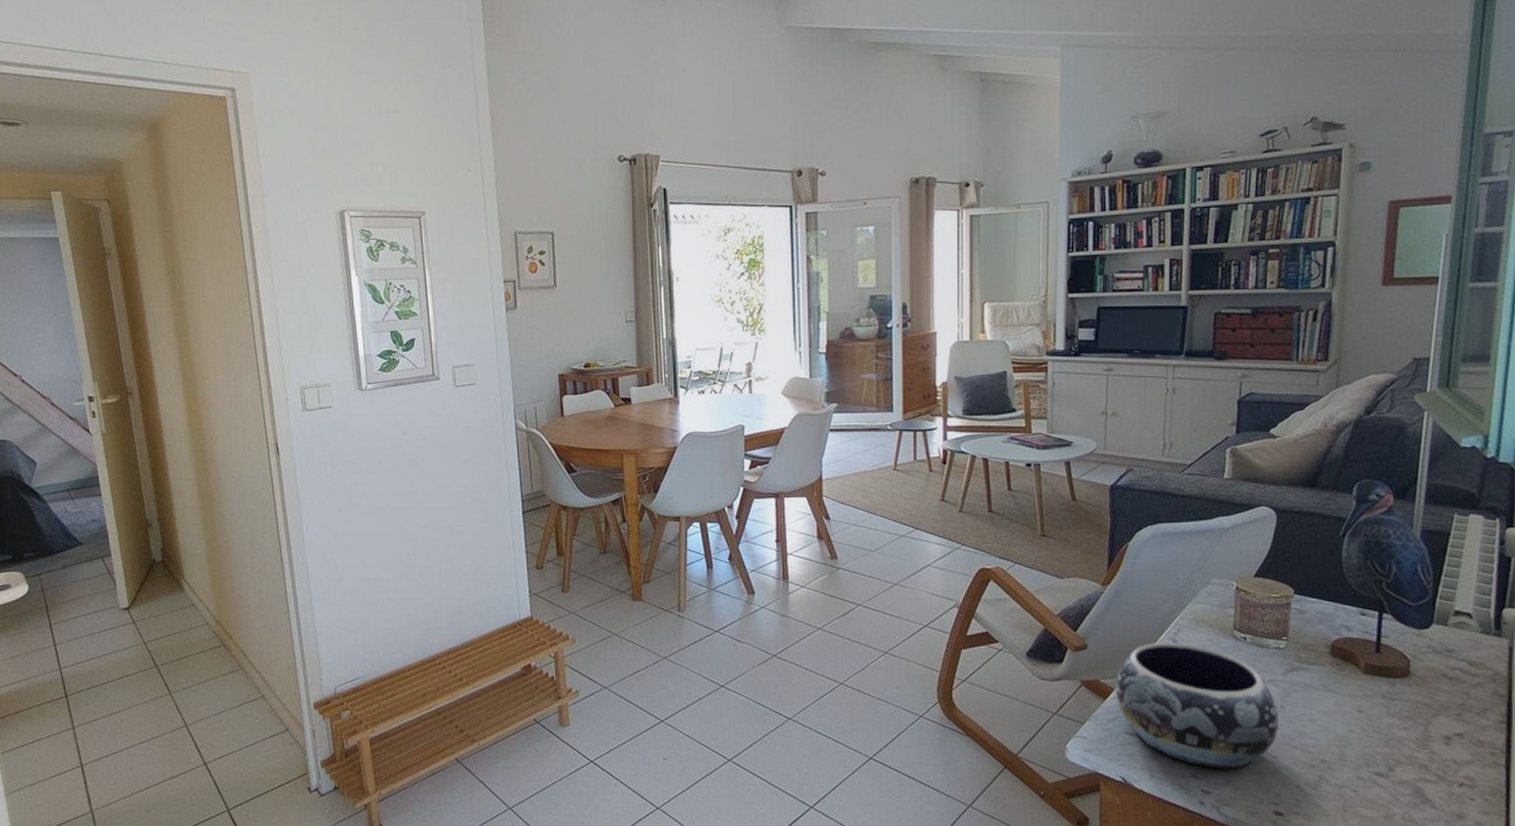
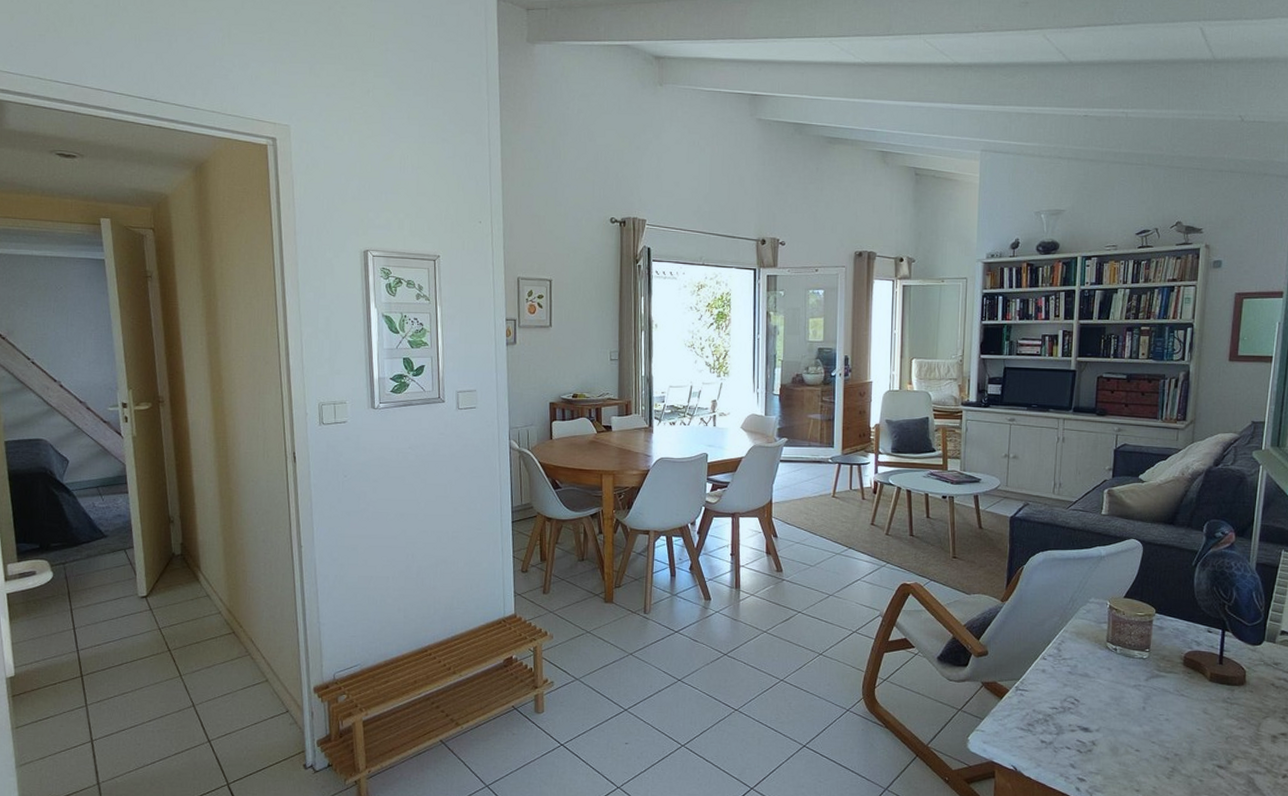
decorative bowl: present [1115,643,1278,770] -> none [1009,651,1141,761]

